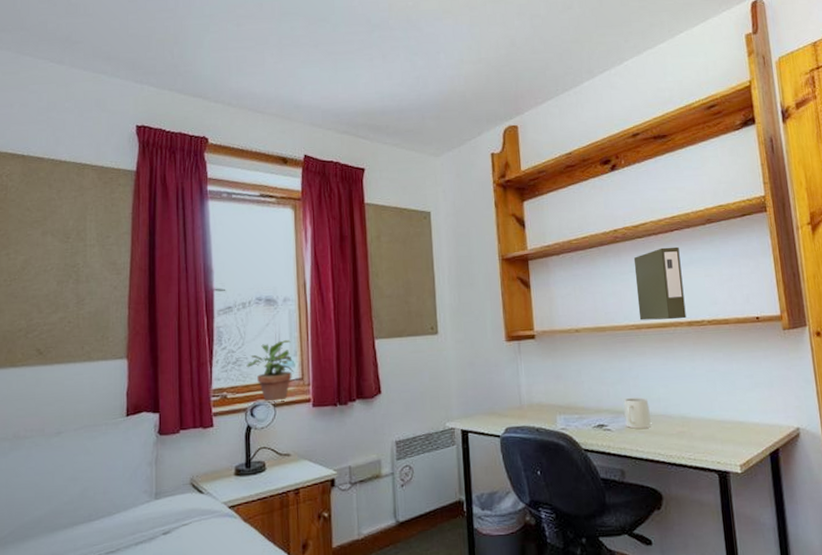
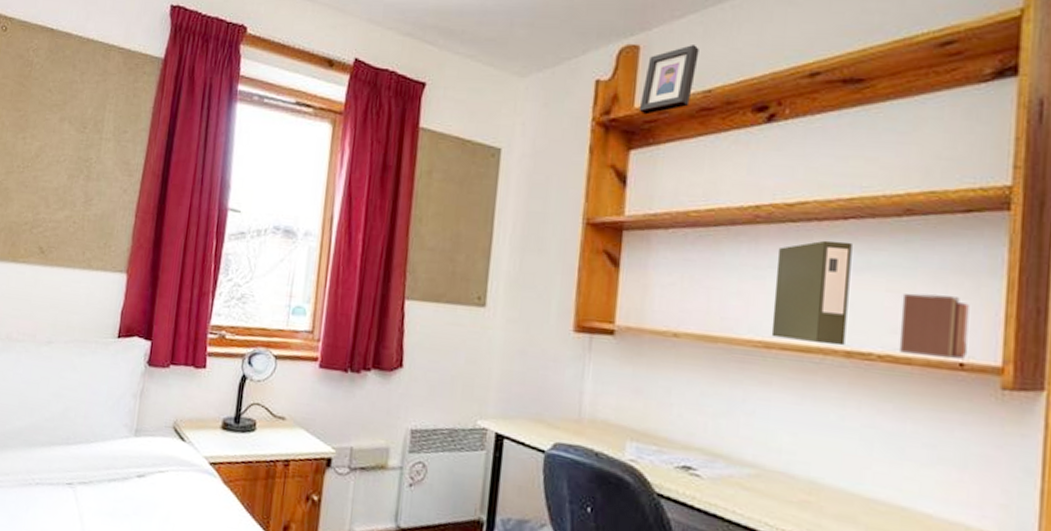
potted plant: present [246,340,294,402] -> none [251,282,306,353]
picture frame: none [524,122,559,175] -> present [638,45,699,115]
mug: present [623,397,651,429] -> none [723,439,764,485]
books: none [715,273,760,316] -> present [898,293,969,359]

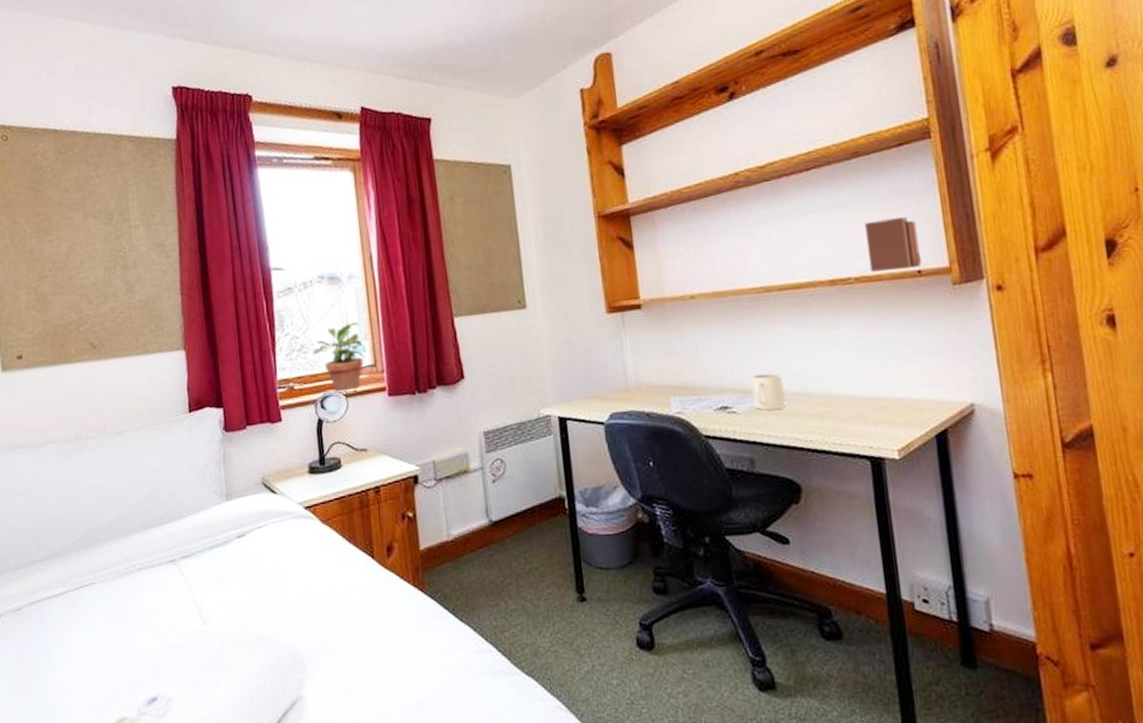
potted plant: none [251,282,306,353] -> present [312,322,366,392]
picture frame: present [638,45,699,115] -> none [621,44,663,112]
mug: none [723,439,764,485] -> present [751,373,786,410]
binder: present [771,240,852,346] -> none [760,189,828,281]

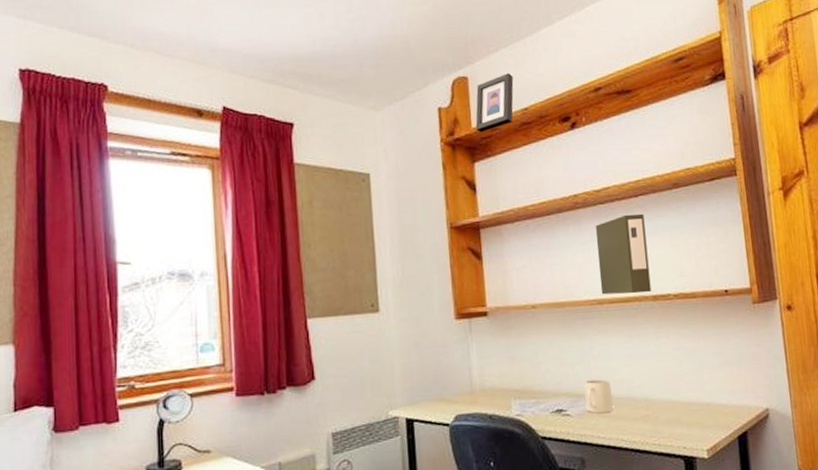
potted plant: present [312,322,366,392] -> none [157,320,214,392]
picture frame: none [621,44,663,112] -> present [475,73,514,133]
binder: none [760,189,828,281] -> present [595,213,651,295]
books: present [864,217,923,272] -> none [682,243,729,290]

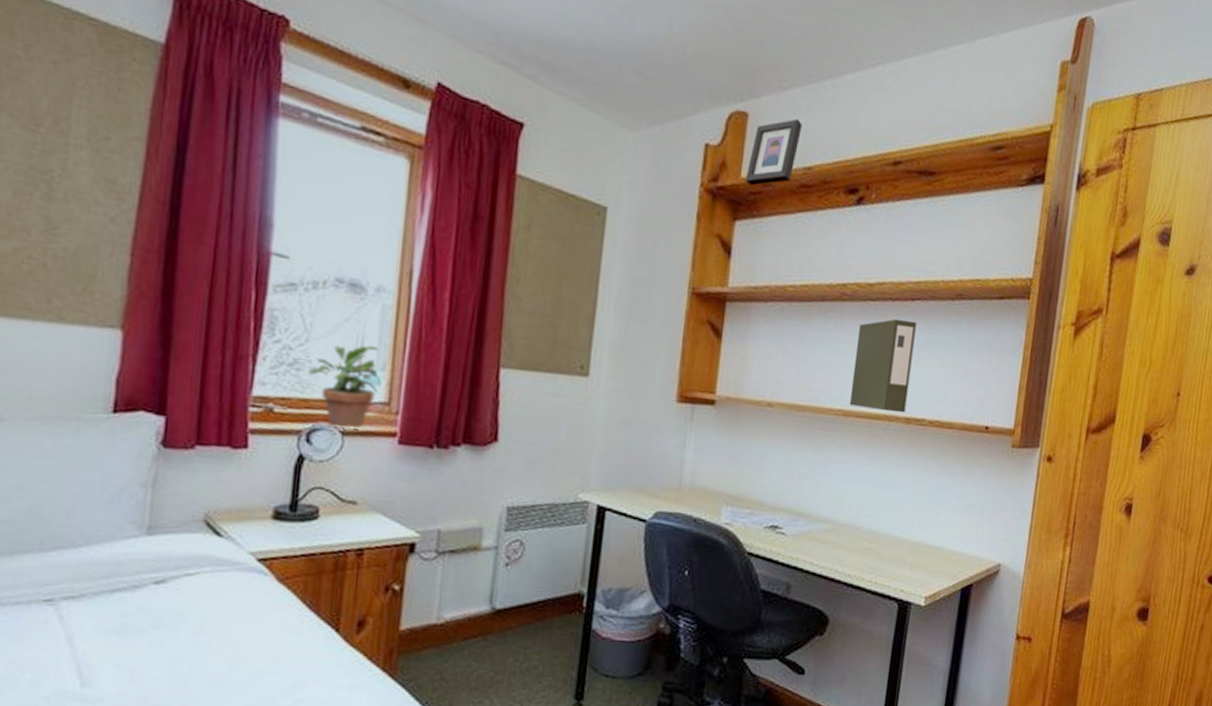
potted plant: none [157,320,214,392] -> present [308,345,379,429]
mug: present [584,379,613,413] -> none [804,499,838,538]

